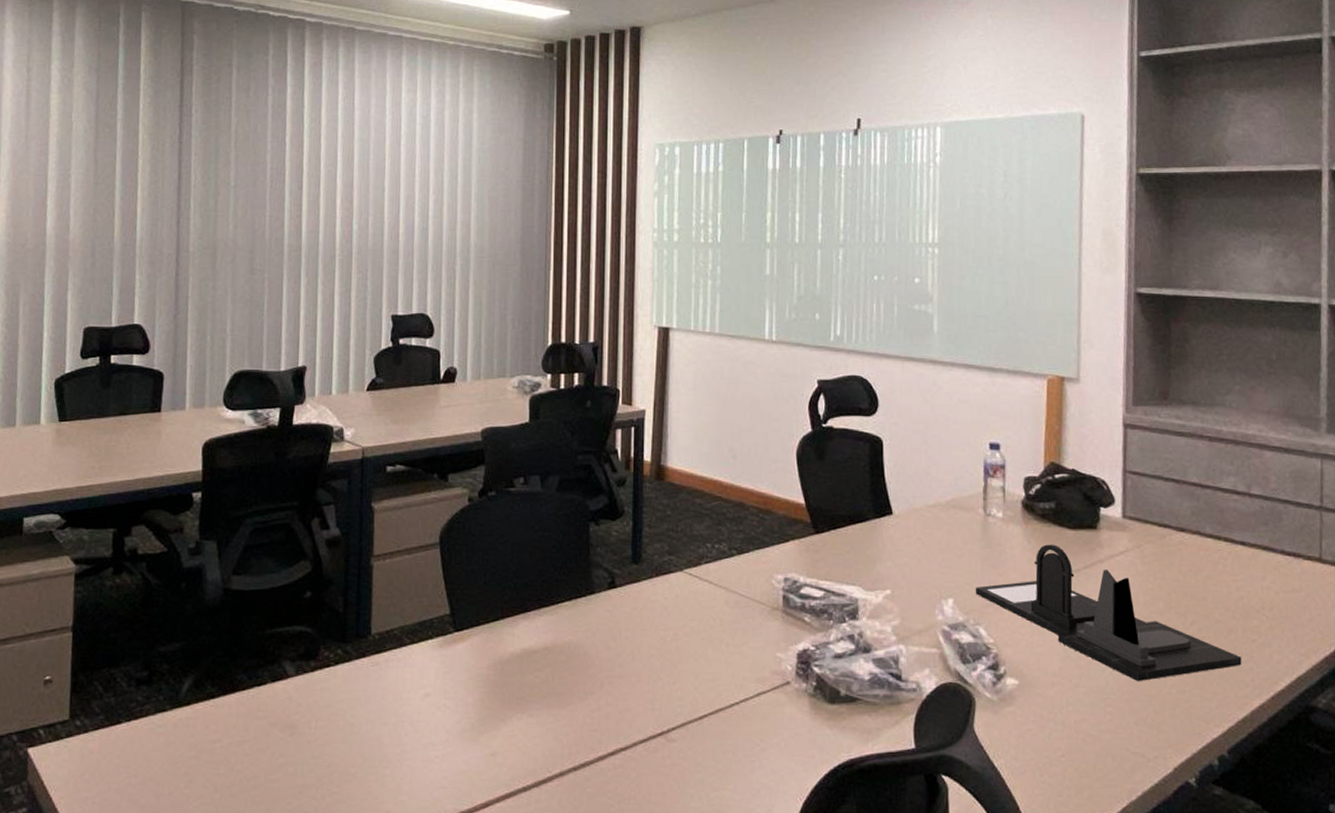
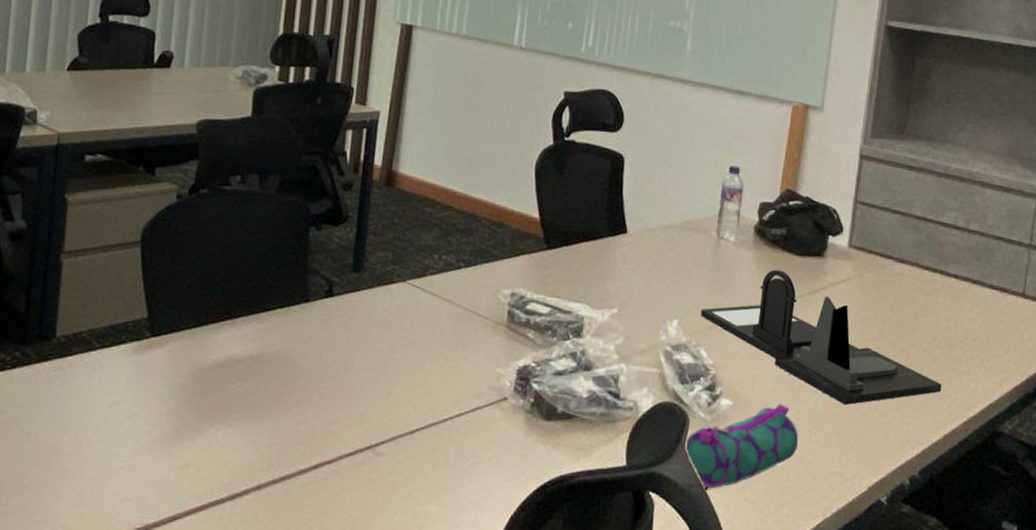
pencil case: none [973,681,1093,771] -> present [684,403,799,488]

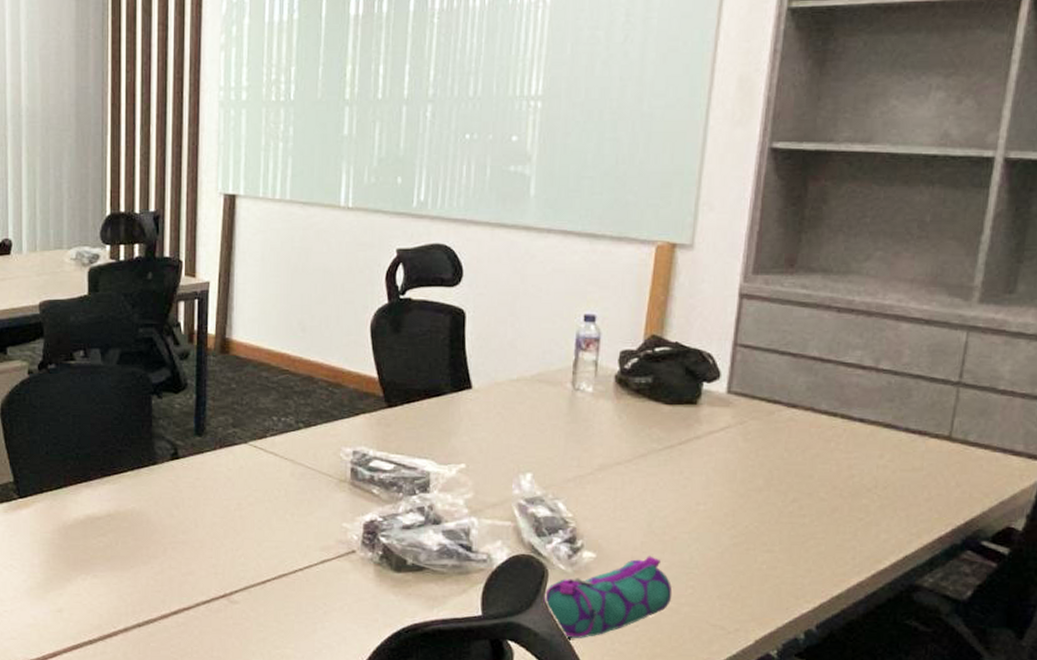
desk organizer: present [700,269,942,406] -> none [556,420,844,558]

